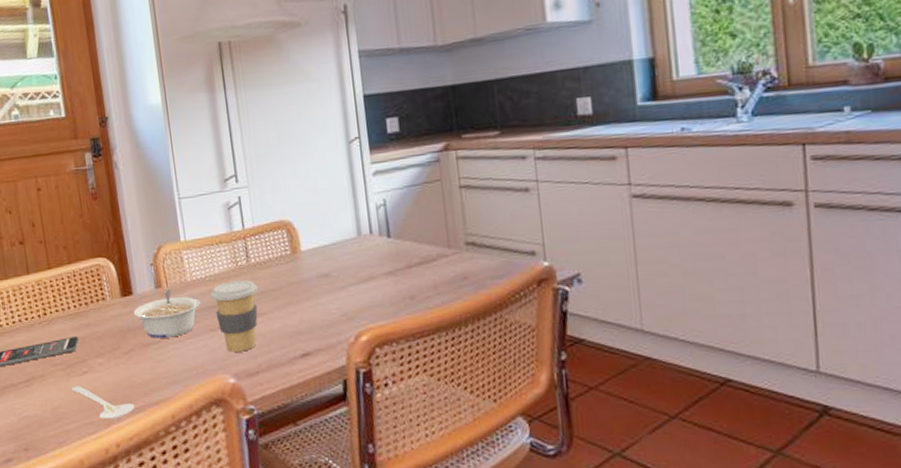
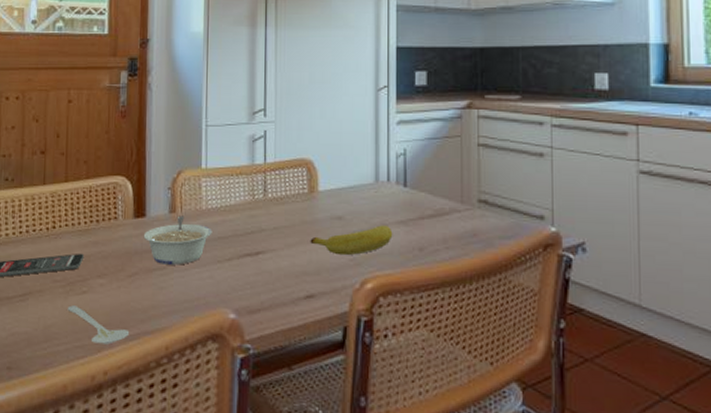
coffee cup: present [210,280,259,352] -> none [223,214,272,287]
banana: none [299,278,382,312] -> present [310,225,393,256]

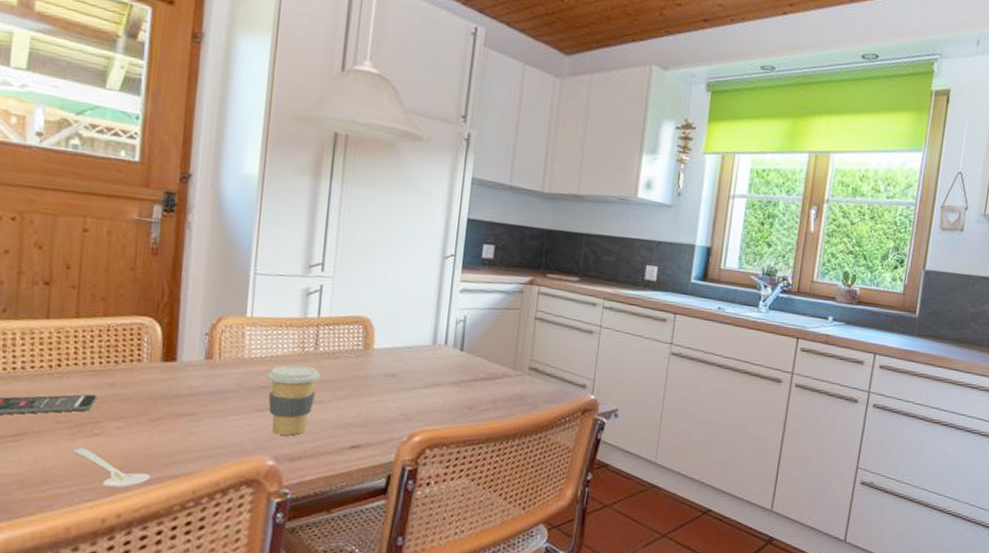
legume: present [143,215,212,265] -> none [172,362,255,412]
coffee cup: none [223,214,272,287] -> present [267,365,321,436]
banana: present [310,225,393,256] -> none [360,384,445,411]

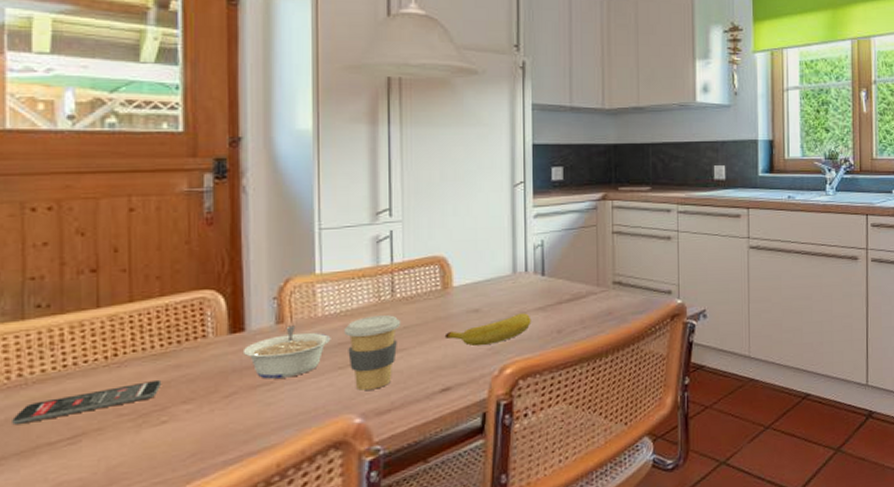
stirrer: present [73,447,151,488] -> none [140,438,229,476]
legume: none [172,362,255,412] -> present [242,325,331,379]
banana: none [360,384,445,411] -> present [444,313,531,346]

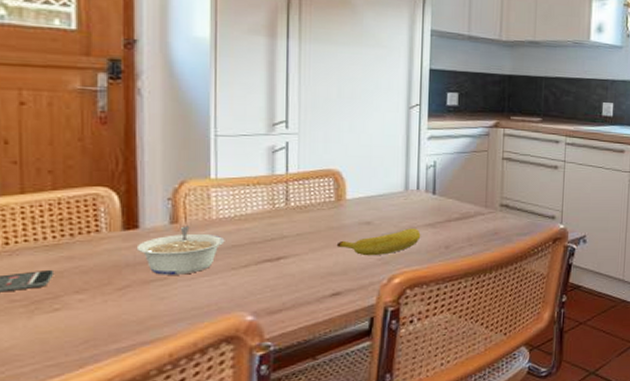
coffee cup: present [344,315,401,391] -> none [238,222,295,291]

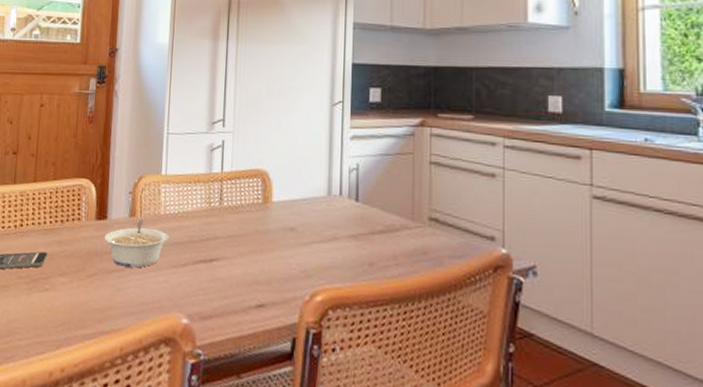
banana: present [336,228,421,256] -> none [262,238,344,267]

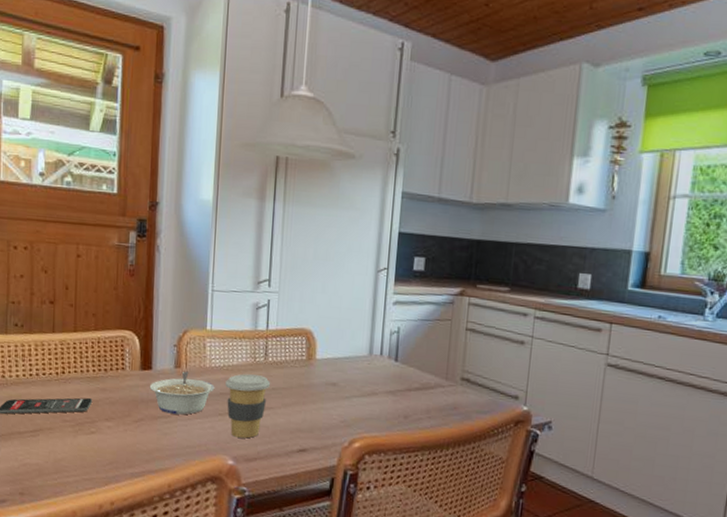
coffee cup: none [180,220,226,293] -> present [225,373,271,439]

